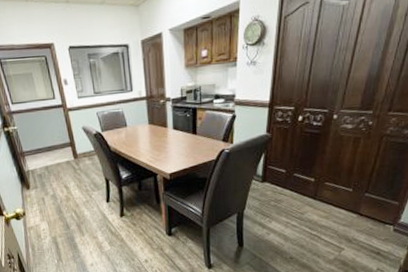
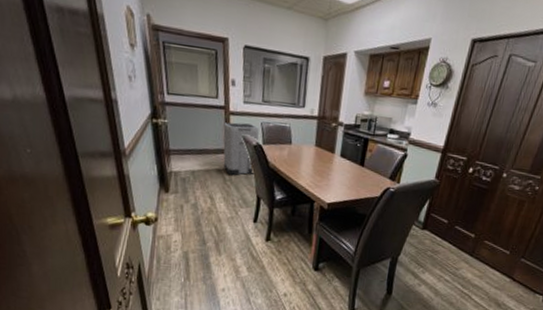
trash can: none [64,116,101,165] -> present [223,122,259,176]

